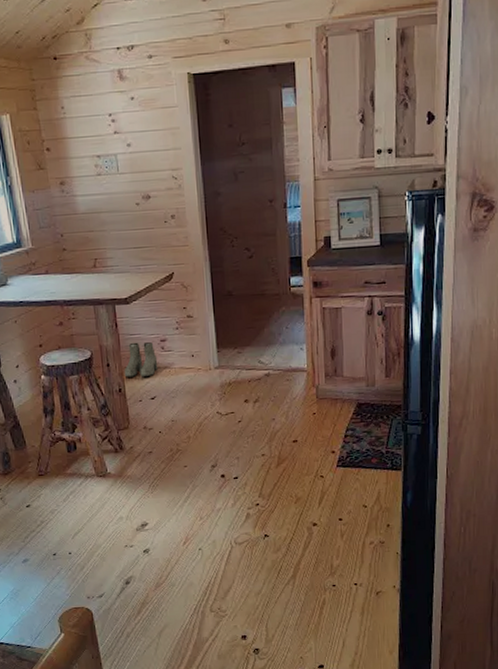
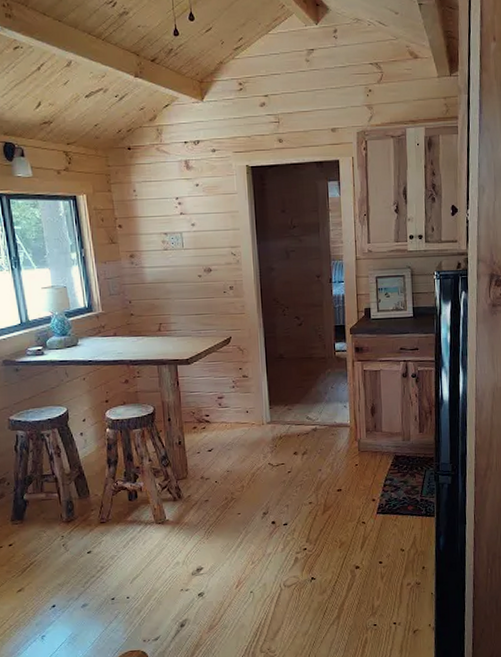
boots: present [124,342,158,378] -> none [184,399,216,431]

